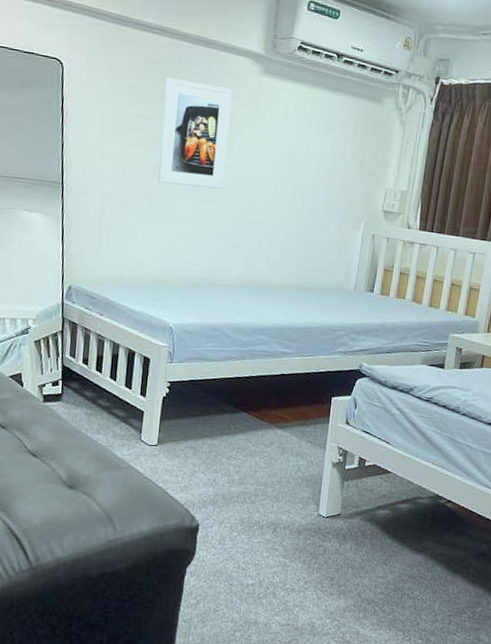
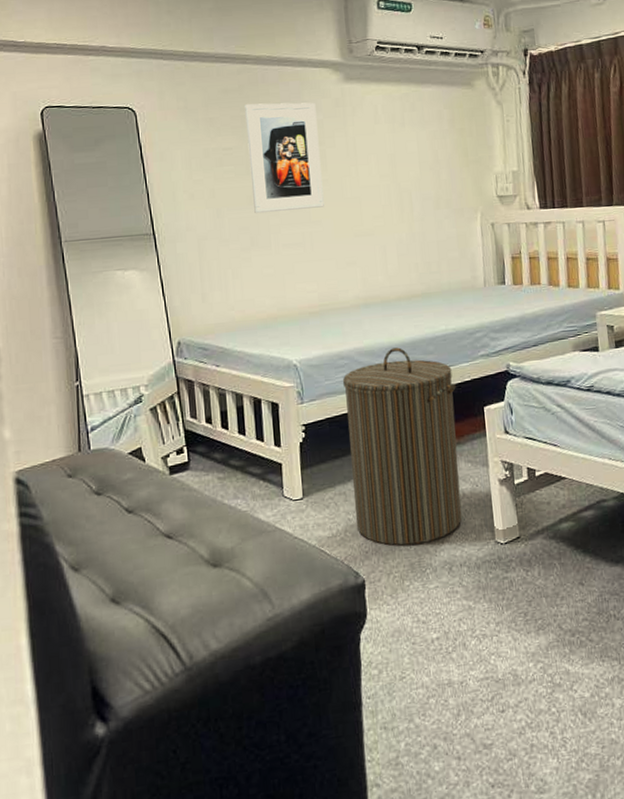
laundry hamper: none [200,329,311,504] -> present [342,347,462,546]

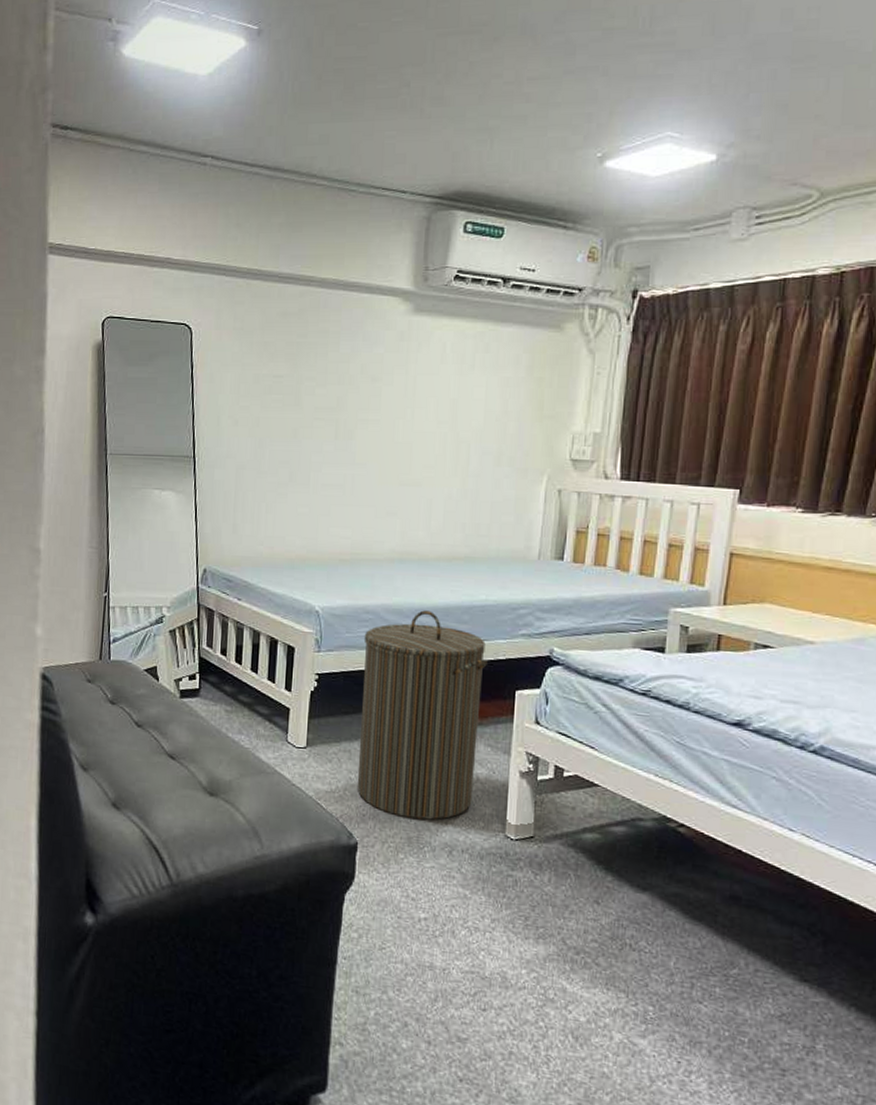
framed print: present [245,102,324,214] -> none [297,329,378,449]

